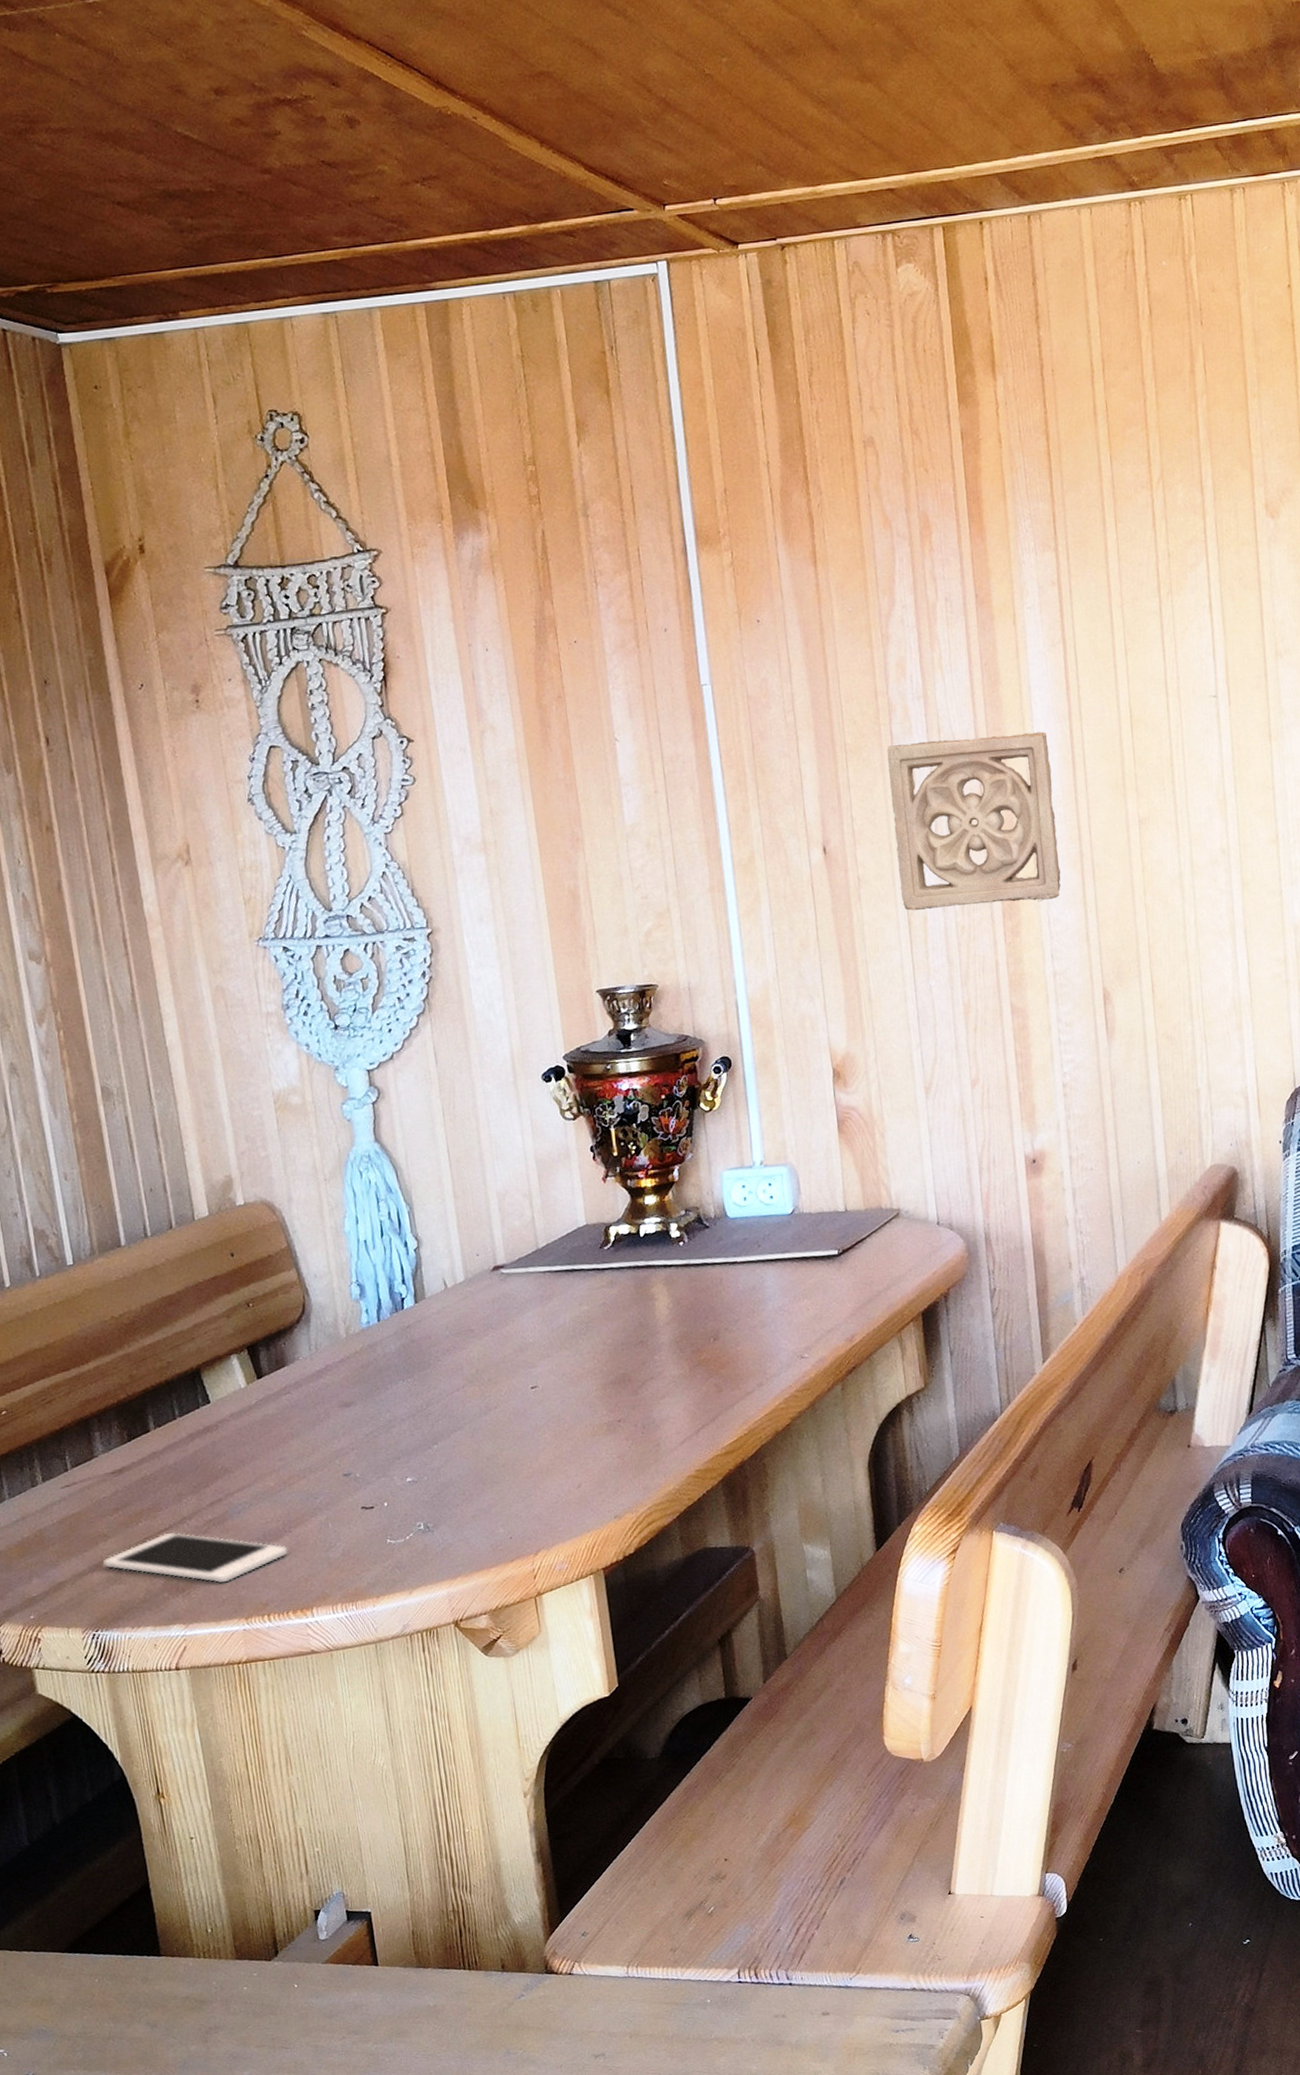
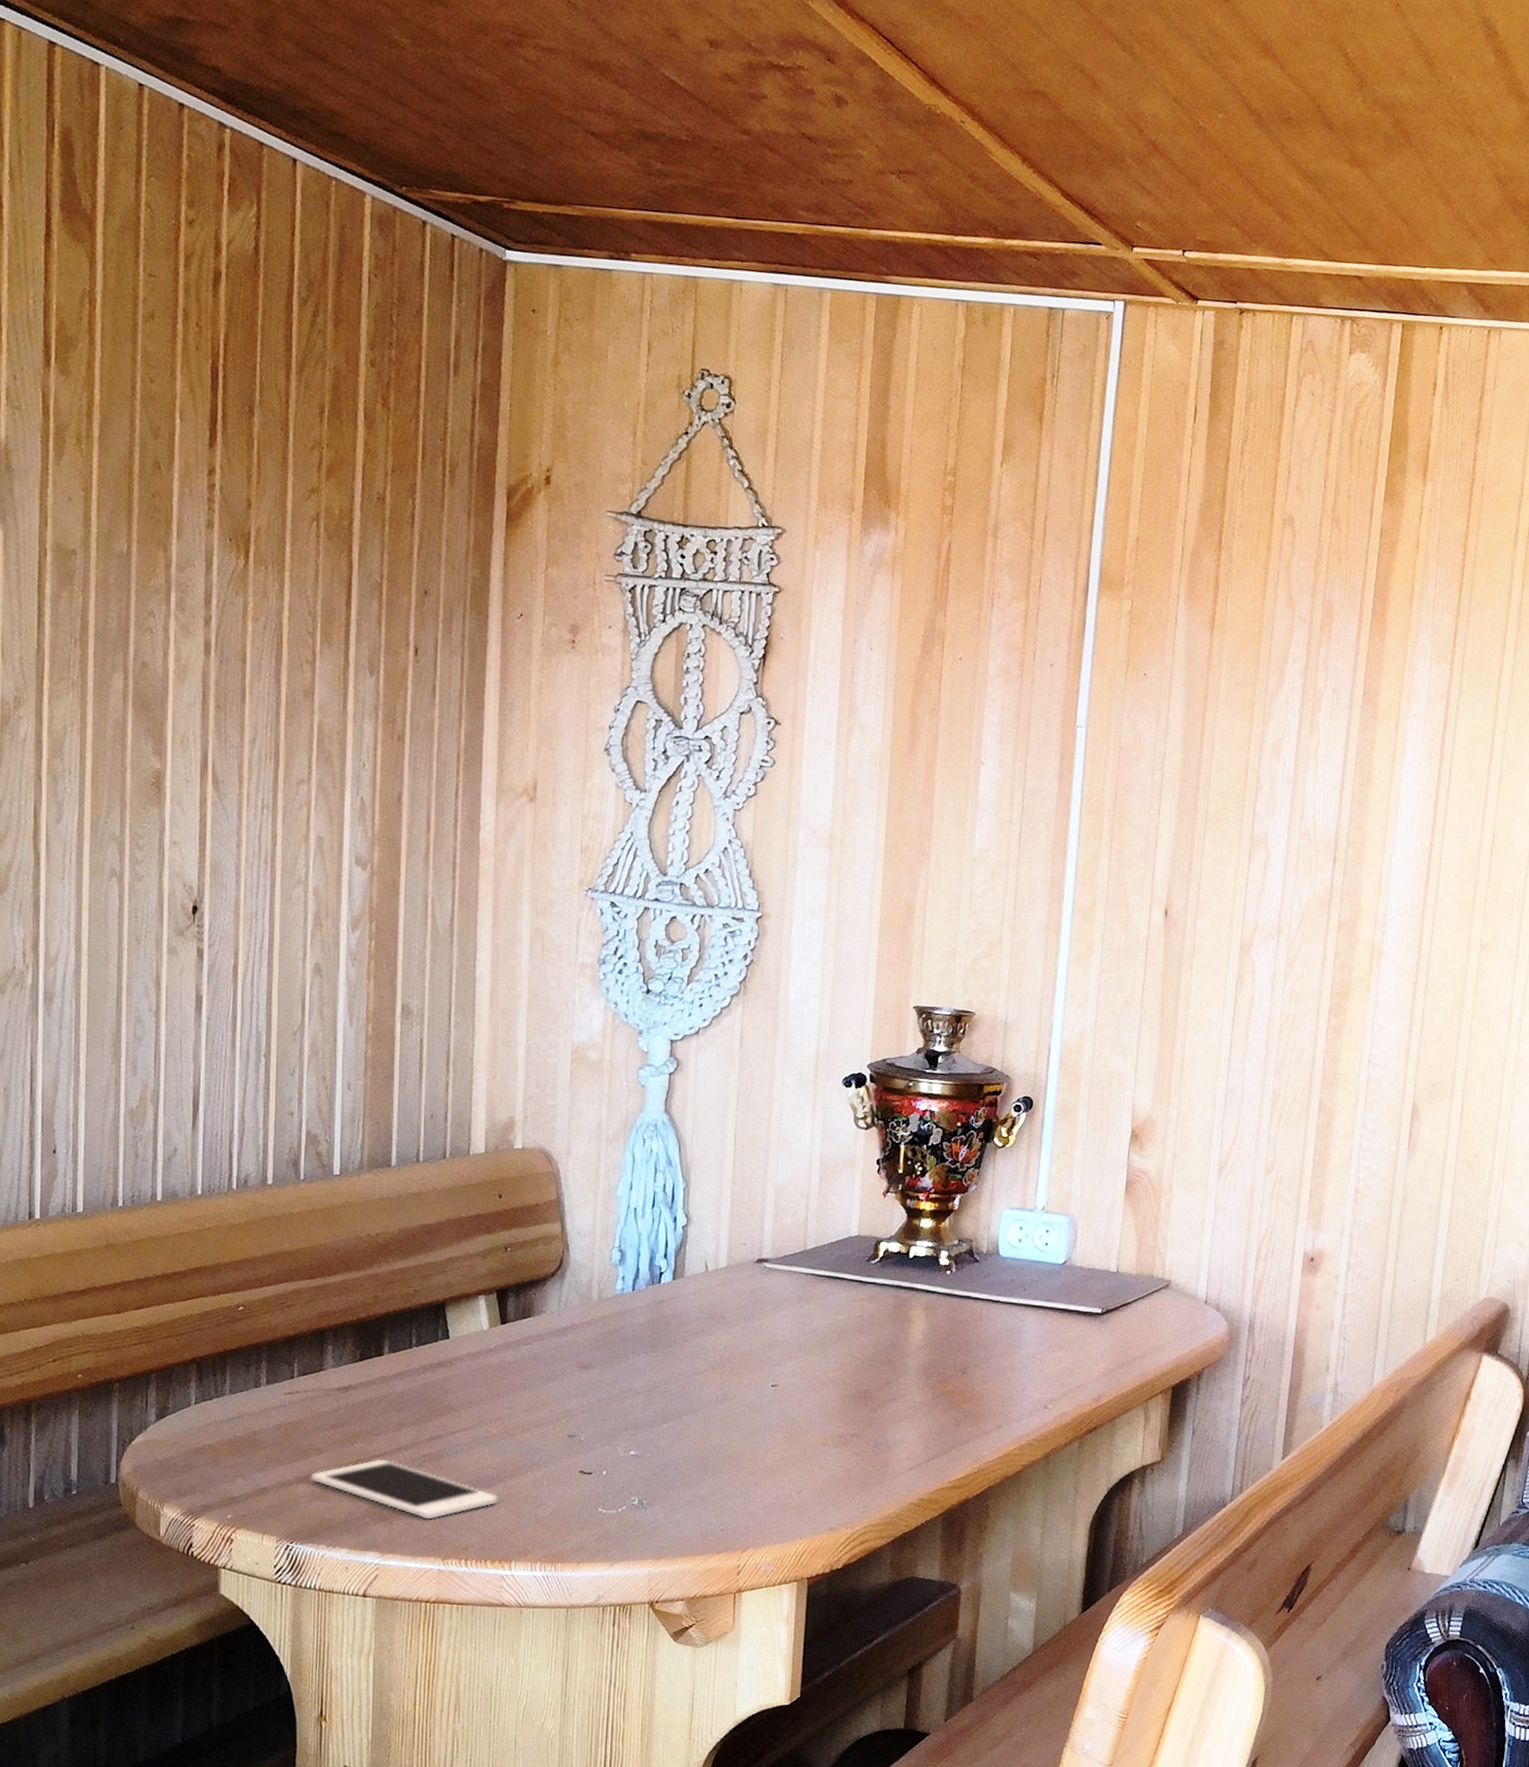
wall ornament: present [887,731,1061,911] -> none [1233,823,1408,1006]

